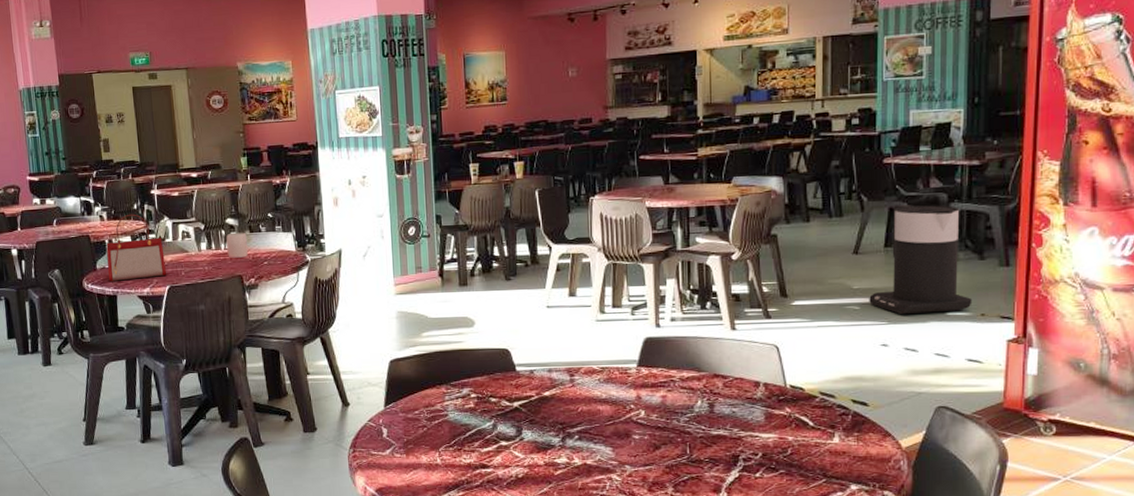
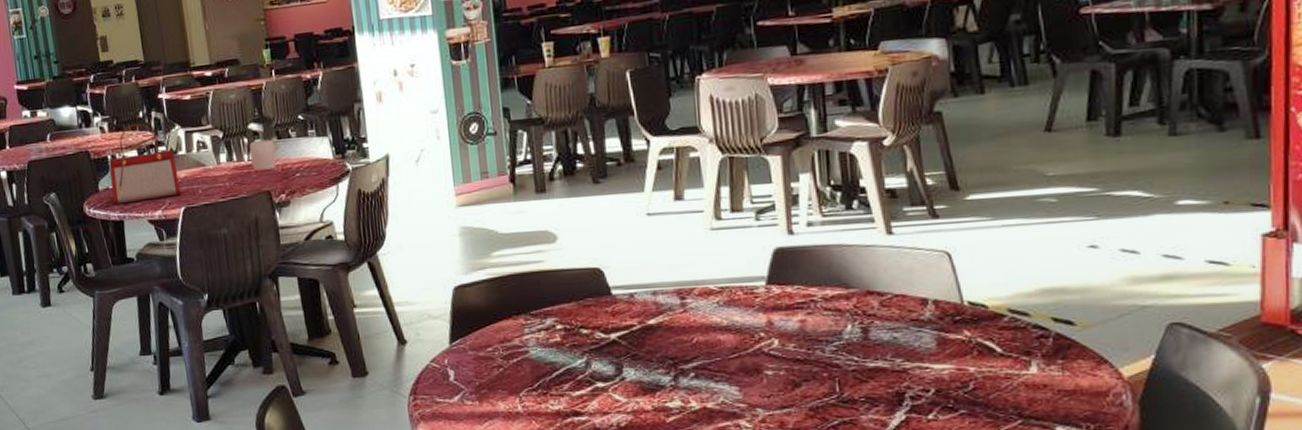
trash can: present [869,205,973,315] -> none [1069,64,1211,207]

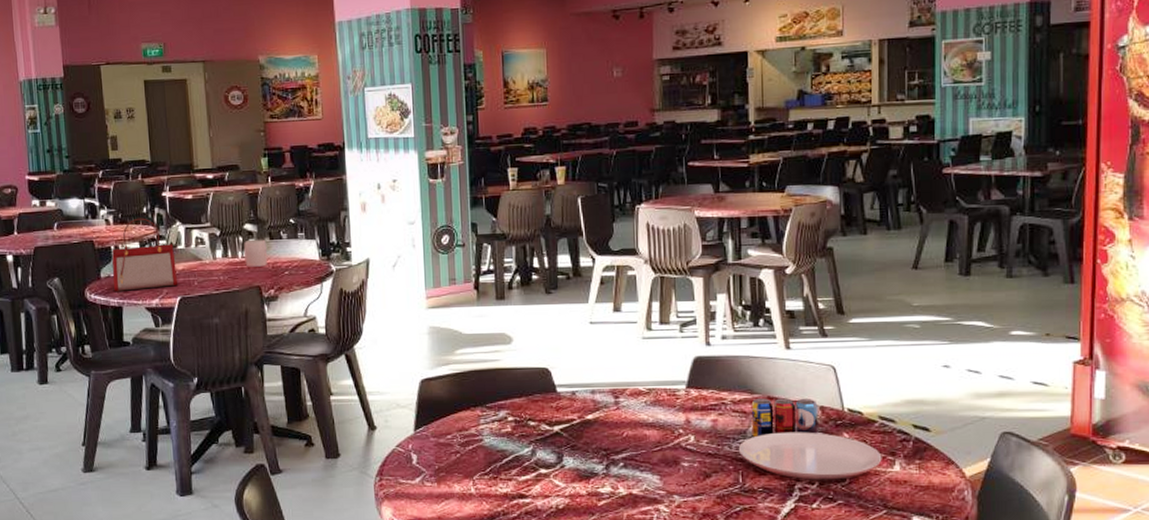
plate: none [833,330,1014,387] -> present [738,432,882,480]
pop: none [846,291,932,340] -> present [751,398,818,438]

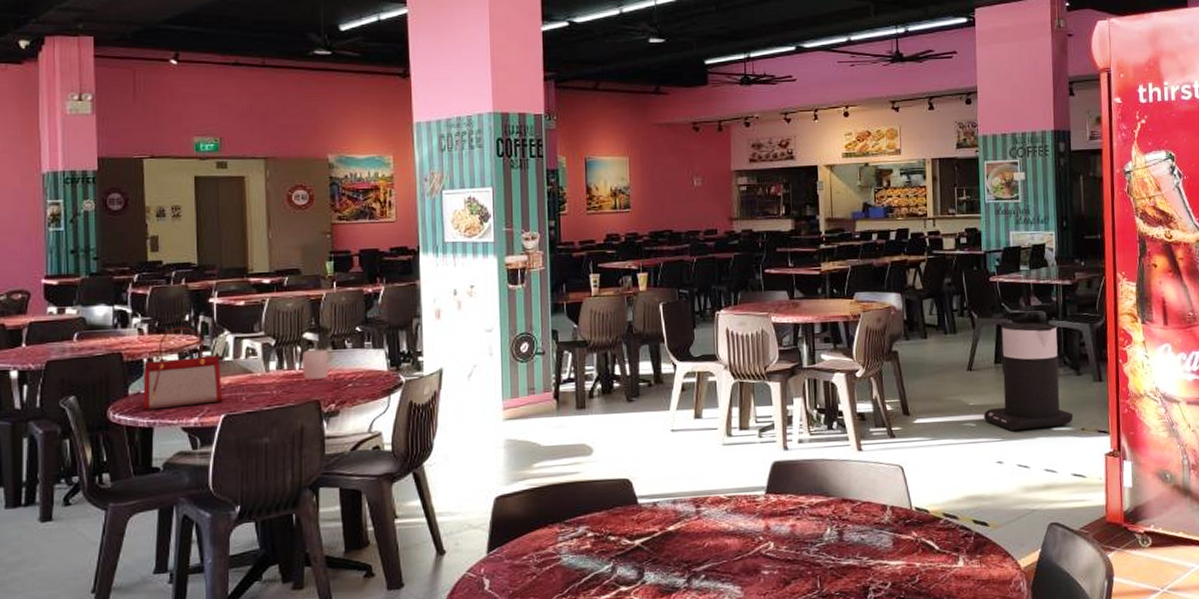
plate: present [738,432,882,480] -> none [815,532,947,581]
pop: present [751,398,818,438] -> none [827,498,890,541]
trash can: none [930,217,1037,334] -> present [984,322,1074,431]

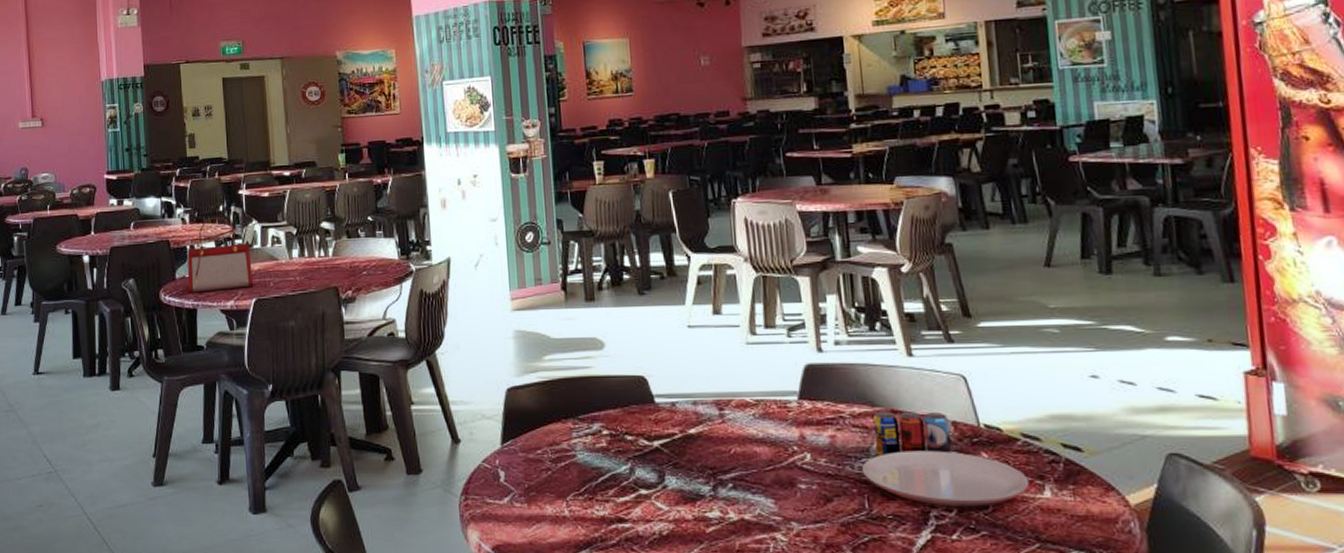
mug: present [302,349,330,381] -> none [321,237,346,268]
plate: none [815,532,947,581] -> present [861,450,1029,507]
pop: none [827,498,890,541] -> present [872,411,952,457]
trash can: present [984,322,1074,431] -> none [1069,209,1196,340]

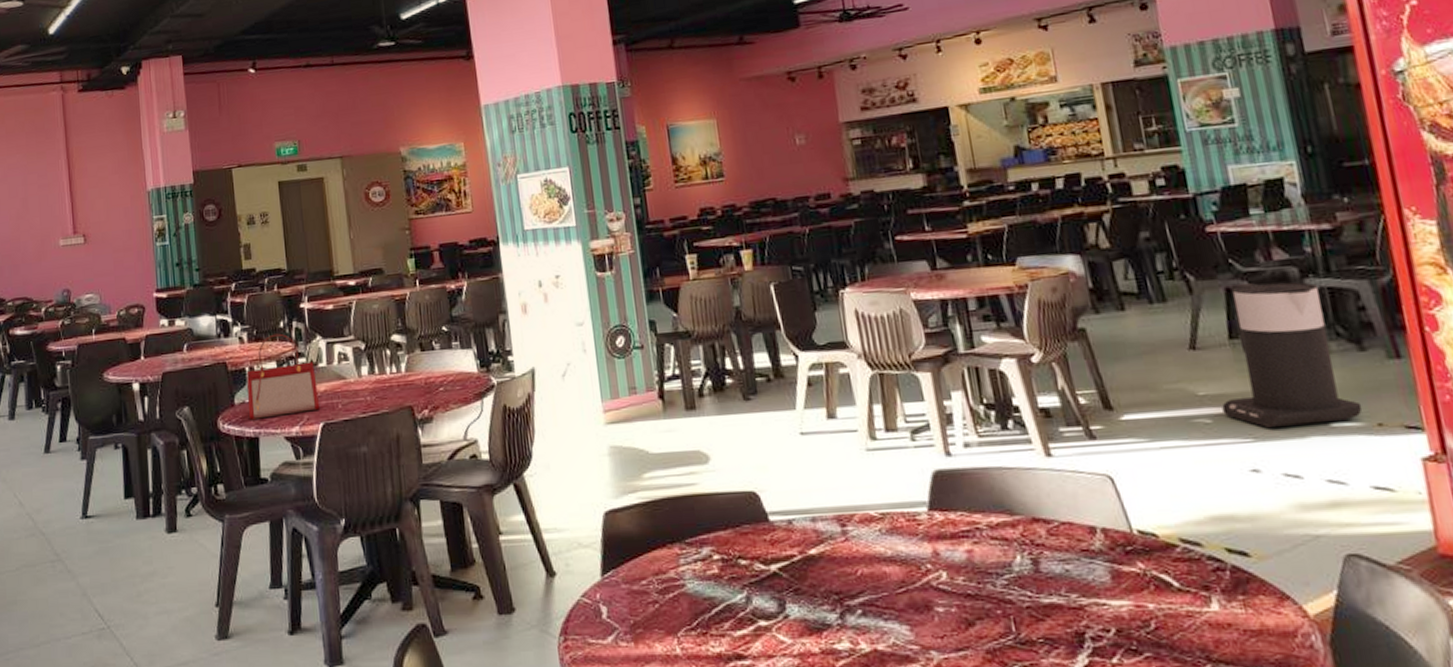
plate: present [861,450,1029,507] -> none [1004,562,1194,626]
pop: present [872,411,952,457] -> none [1012,518,1105,572]
trash can: none [1069,209,1196,340] -> present [1222,282,1363,429]

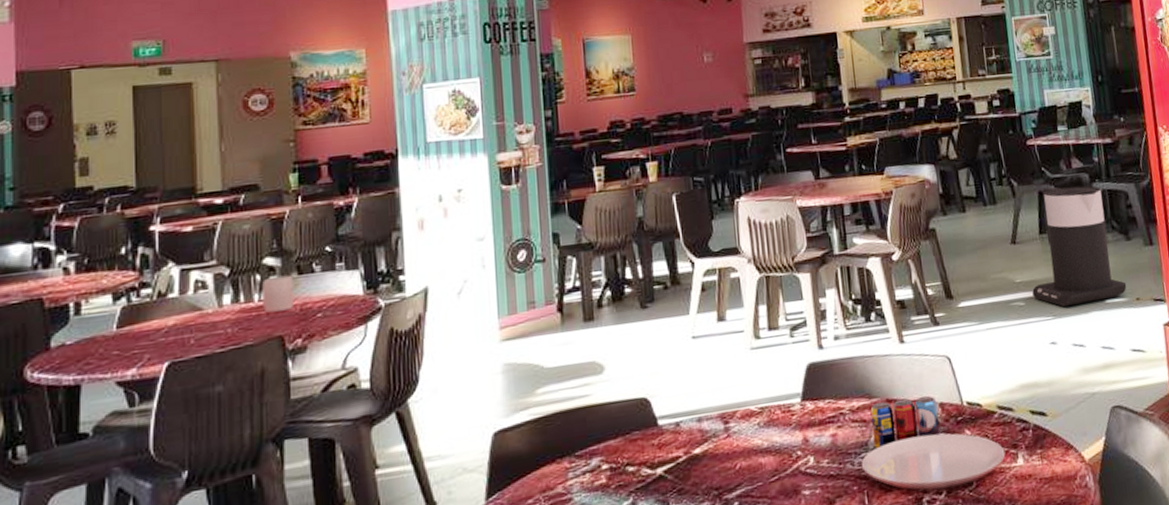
handbag: present [246,333,321,420] -> none [68,261,167,365]
mug: none [392,351,420,386] -> present [262,274,295,314]
plate: none [1004,562,1194,626] -> present [861,433,1005,491]
pop: none [1012,518,1105,572] -> present [870,395,941,449]

